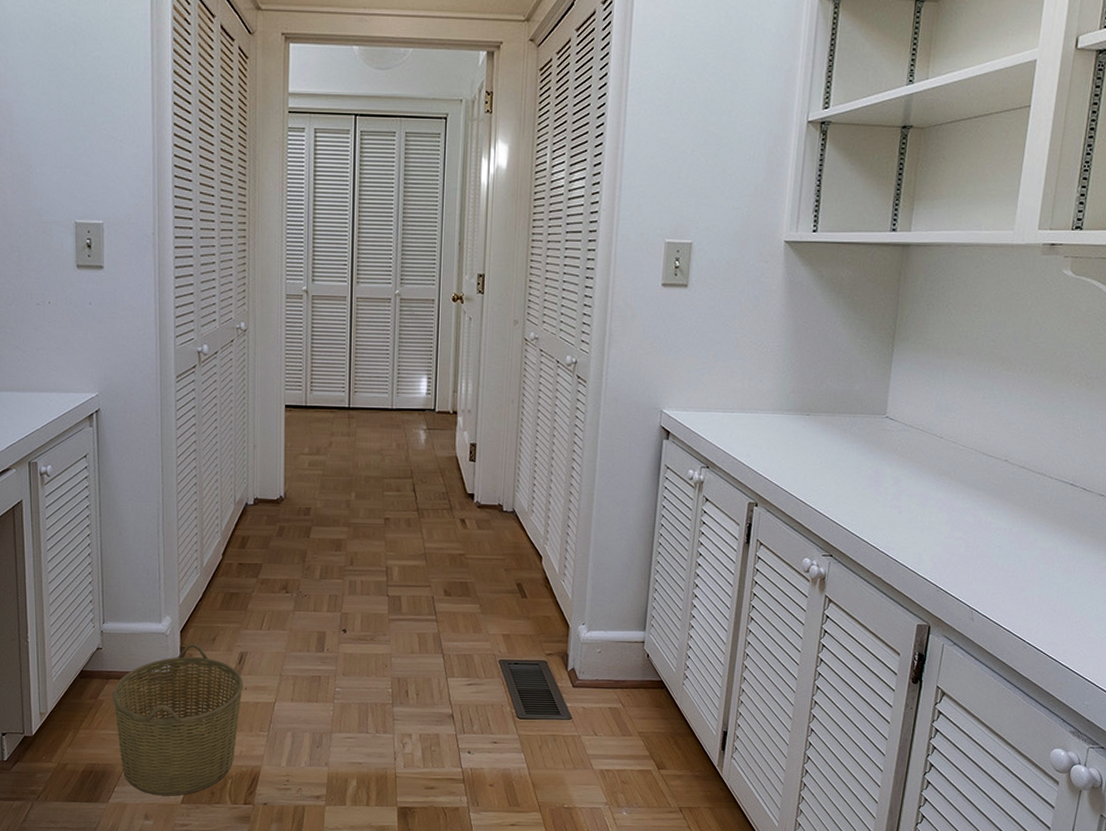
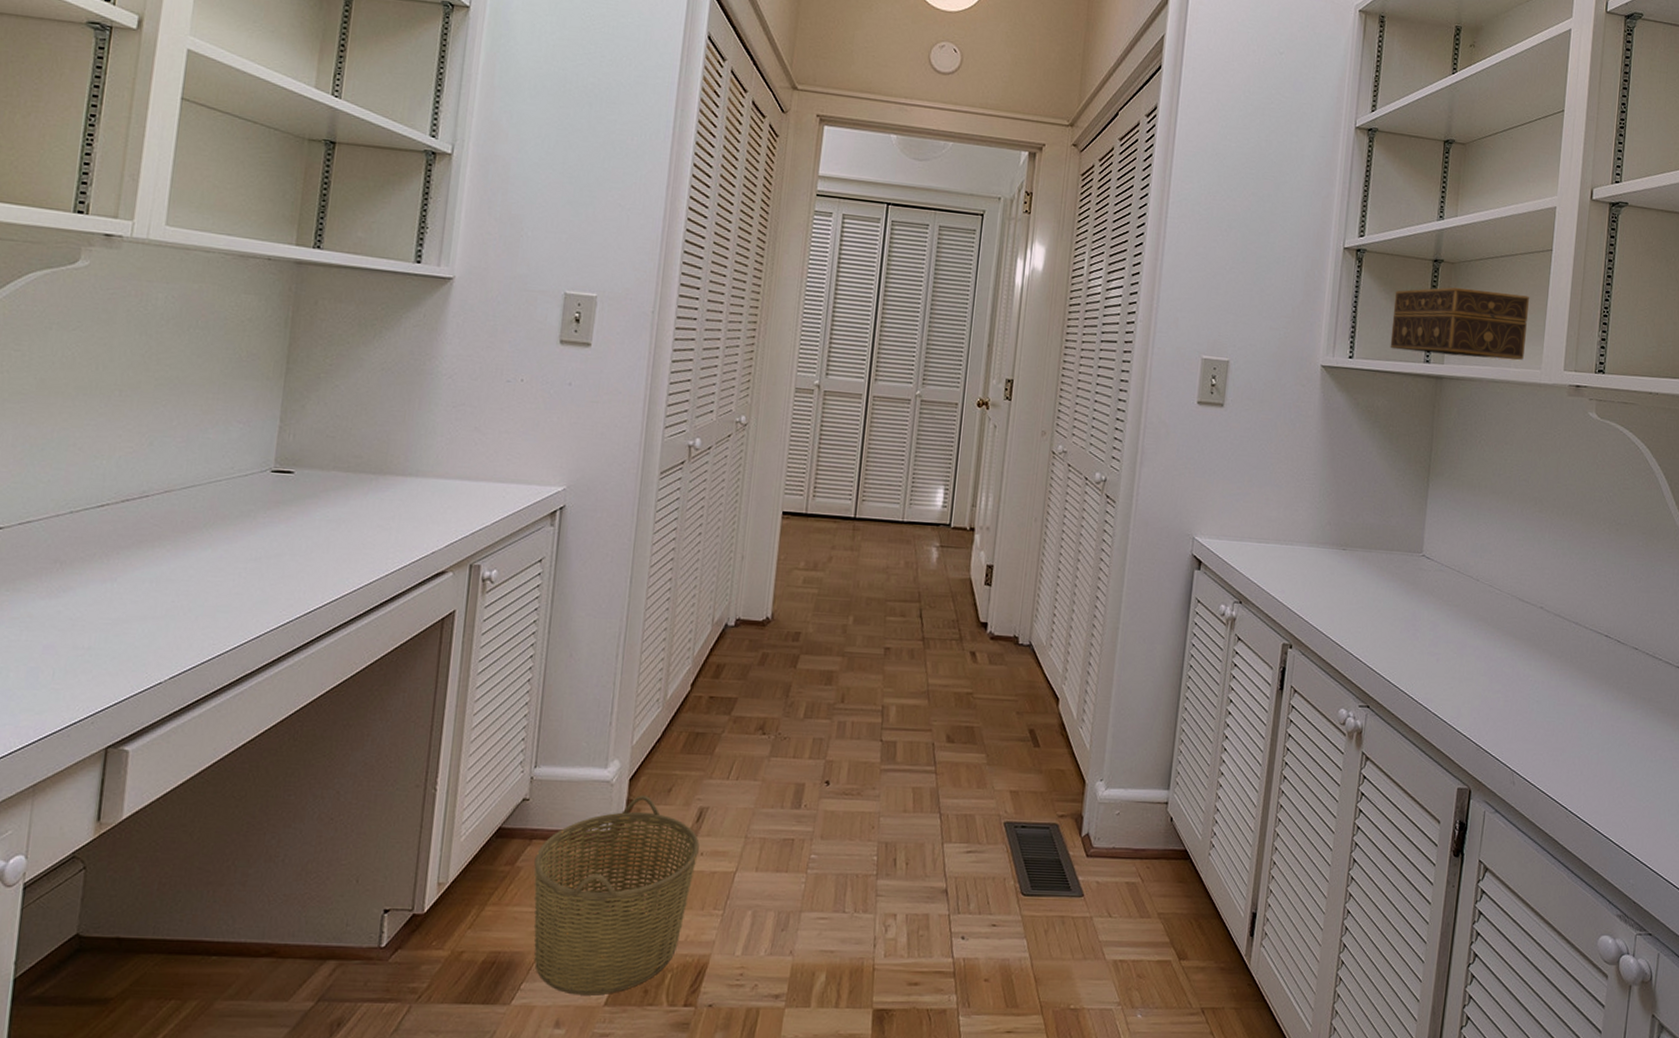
decorative box: none [855,152,1005,223] -> present [1390,287,1530,360]

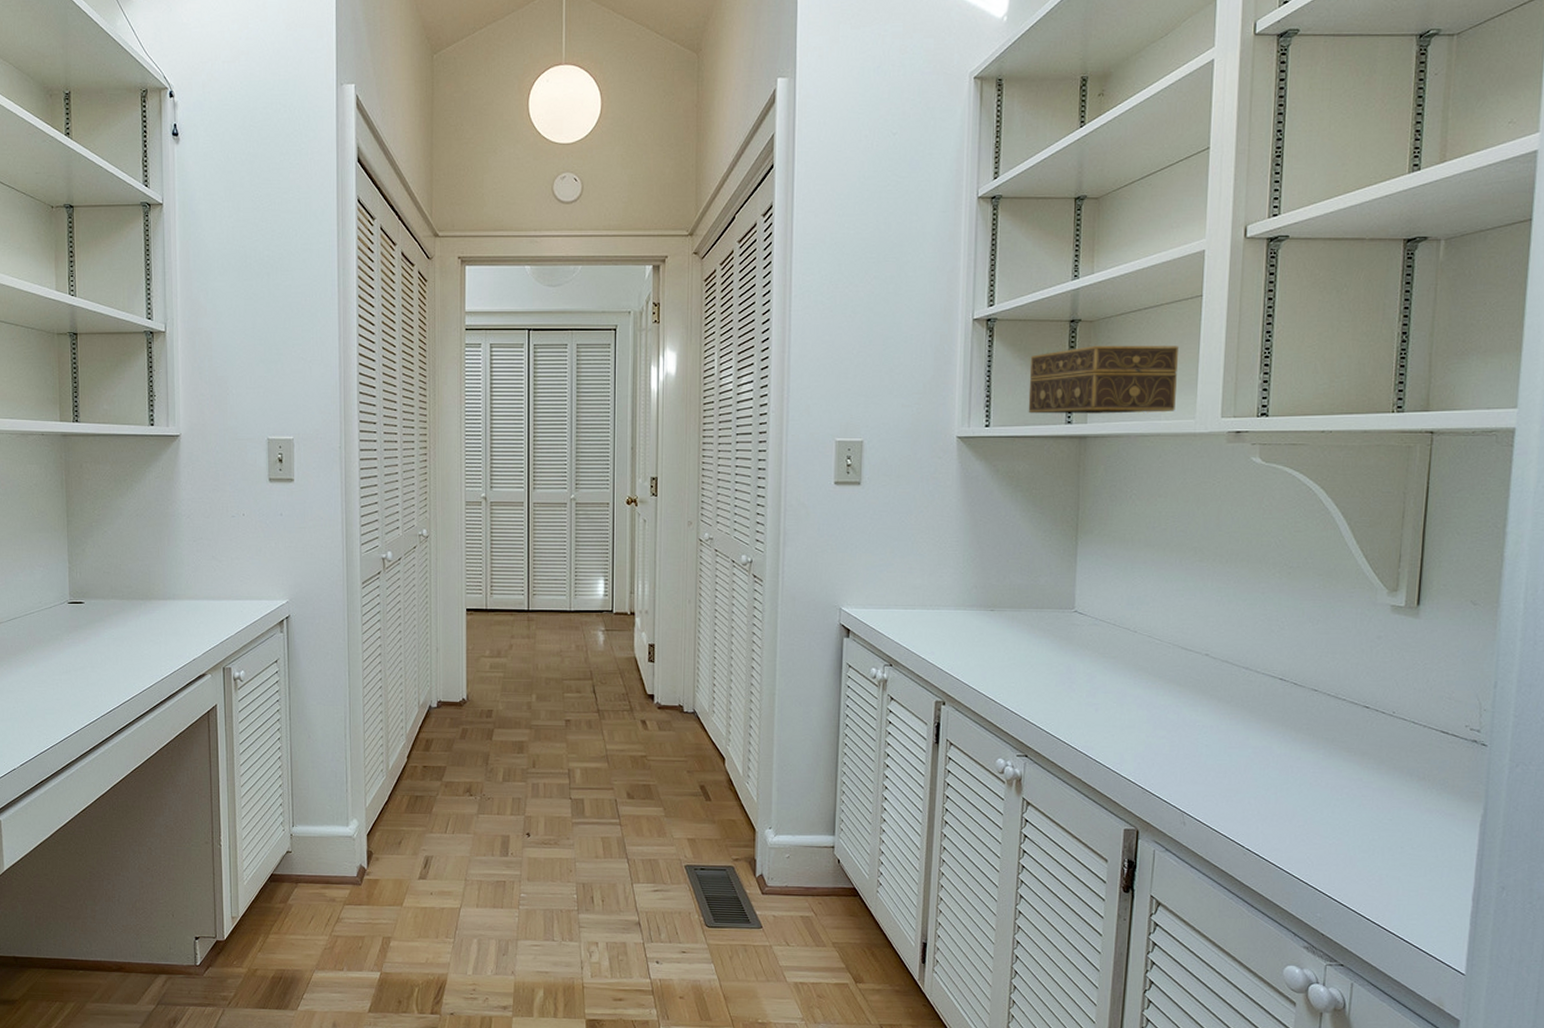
basket: present [533,794,700,996] -> none [302,847,429,1004]

